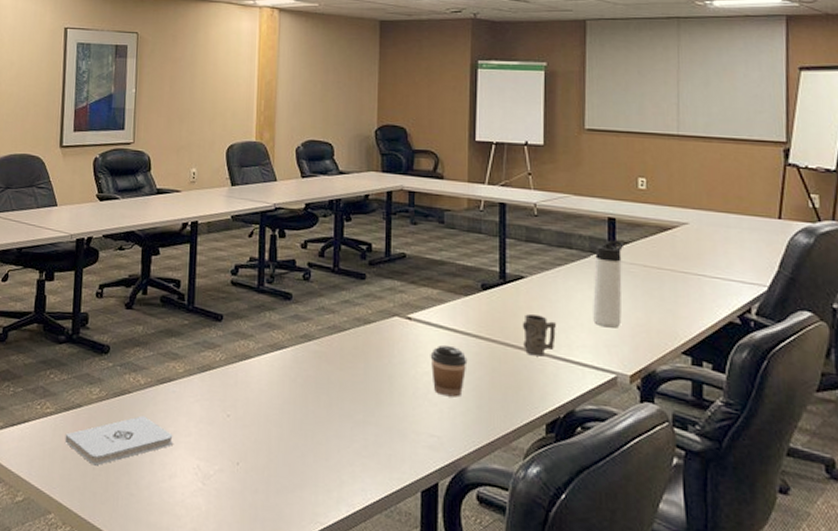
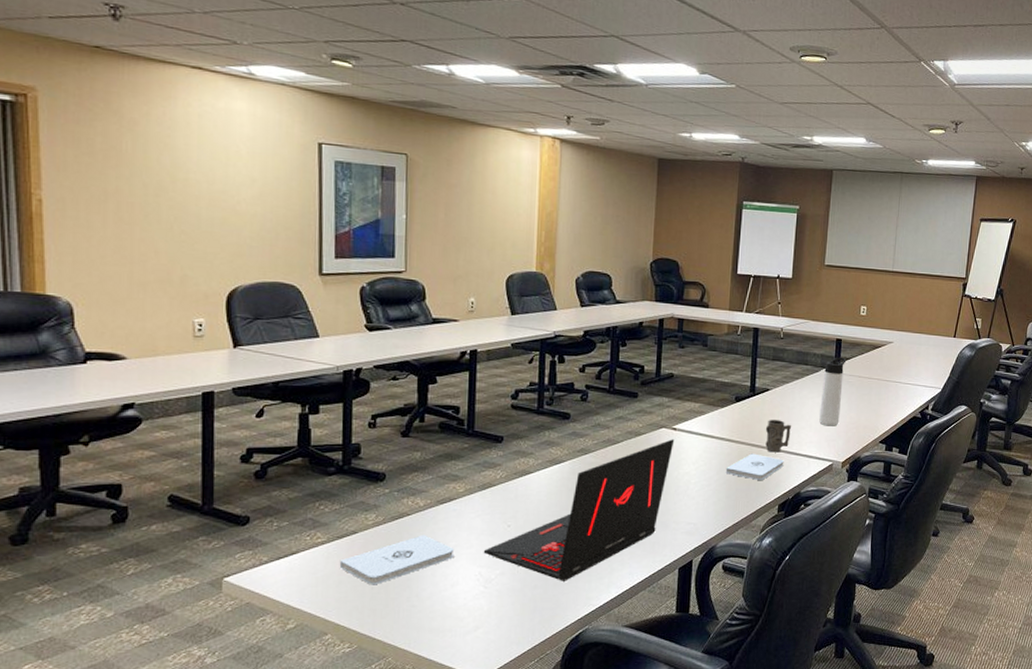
laptop: none [201,330,410,489] -> present [483,439,675,581]
coffee cup: present [430,344,468,397] -> none [690,449,721,491]
notepad: none [474,355,550,390] -> present [725,453,784,480]

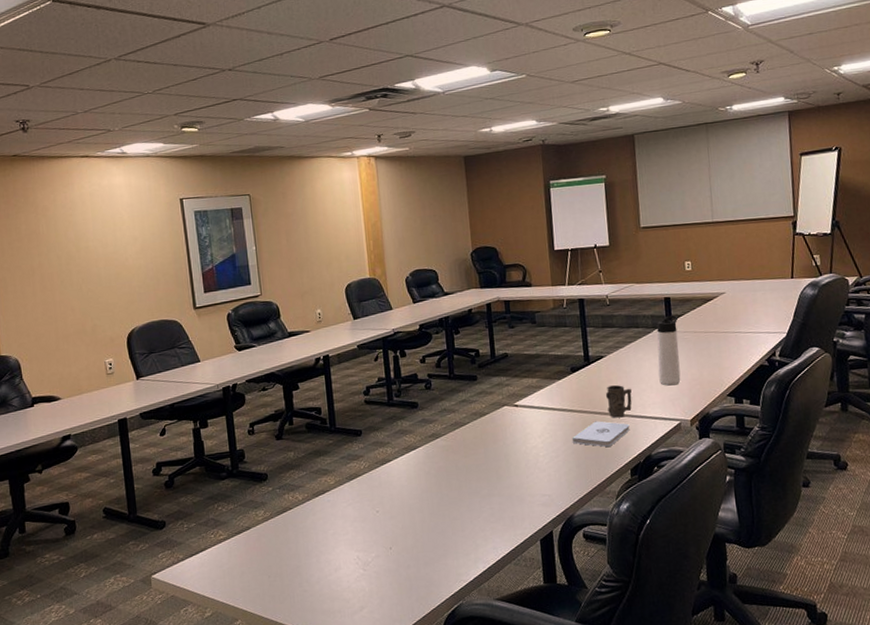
notepad: present [339,535,455,585] -> none [239,525,334,574]
laptop: present [483,439,675,581] -> none [358,415,518,560]

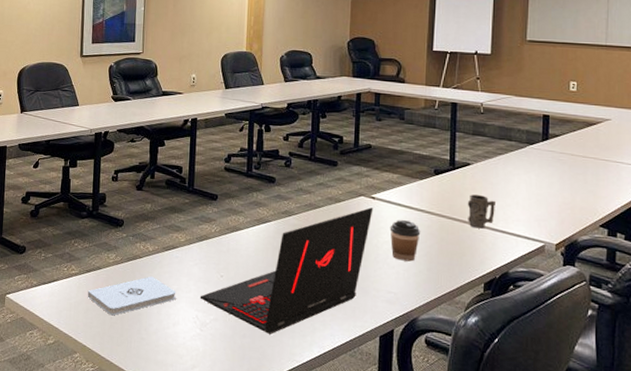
notepad: none [239,525,334,574] -> present [87,276,176,316]
laptop: none [358,415,518,560] -> present [200,207,373,334]
coffee cup: none [536,421,566,463] -> present [389,219,421,262]
notepad: present [571,421,630,447] -> none [426,227,489,256]
thermos bottle: present [656,315,681,386] -> none [527,133,556,206]

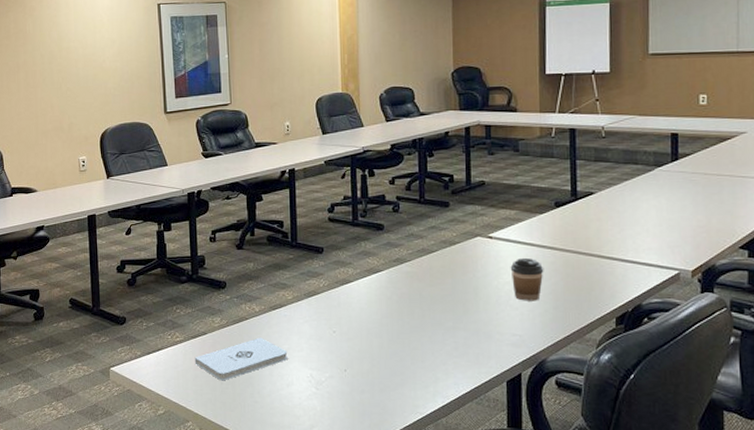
laptop: present [200,207,373,334] -> none [313,248,492,388]
mug: present [467,194,495,229] -> none [592,225,624,261]

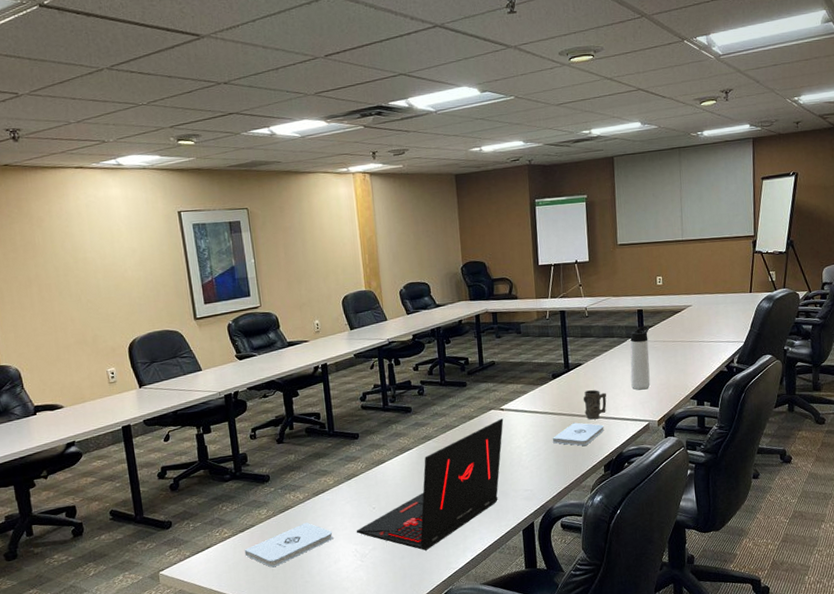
laptop: none [313,248,492,388] -> present [356,418,504,551]
coffee cup: present [510,257,544,301] -> none [520,423,547,461]
notepad: none [550,262,619,290] -> present [552,422,604,446]
mug: none [592,225,624,261] -> present [583,390,607,420]
thermos bottle: none [657,153,687,231] -> present [630,326,650,390]

